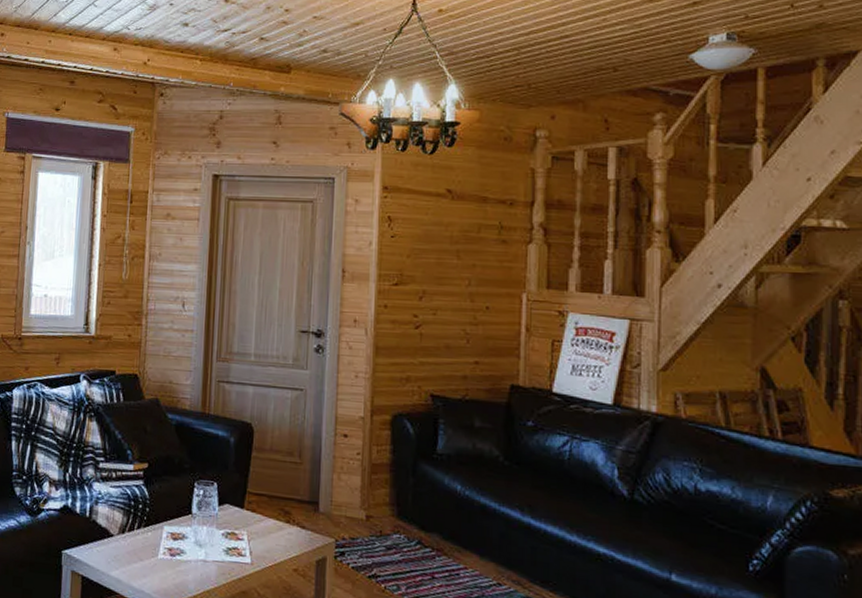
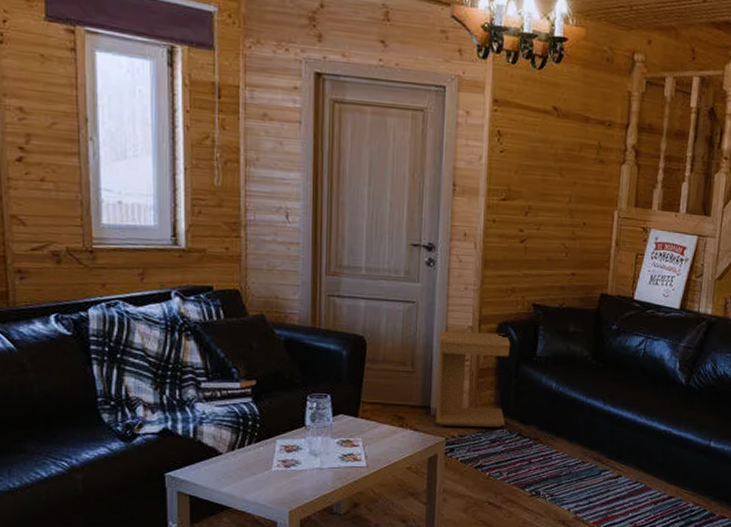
side table: none [324,422,407,533] -> present [435,332,511,428]

